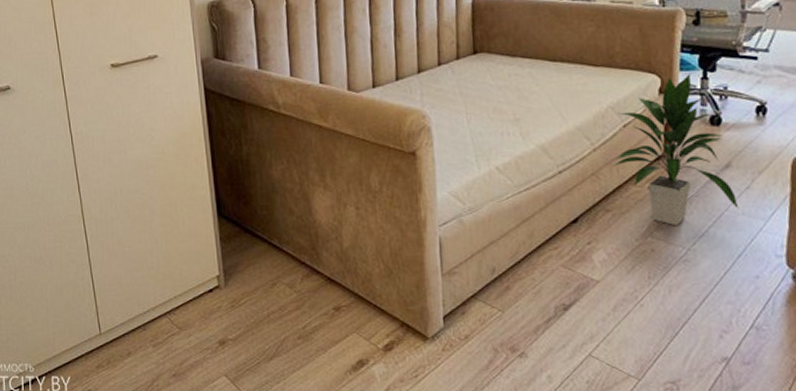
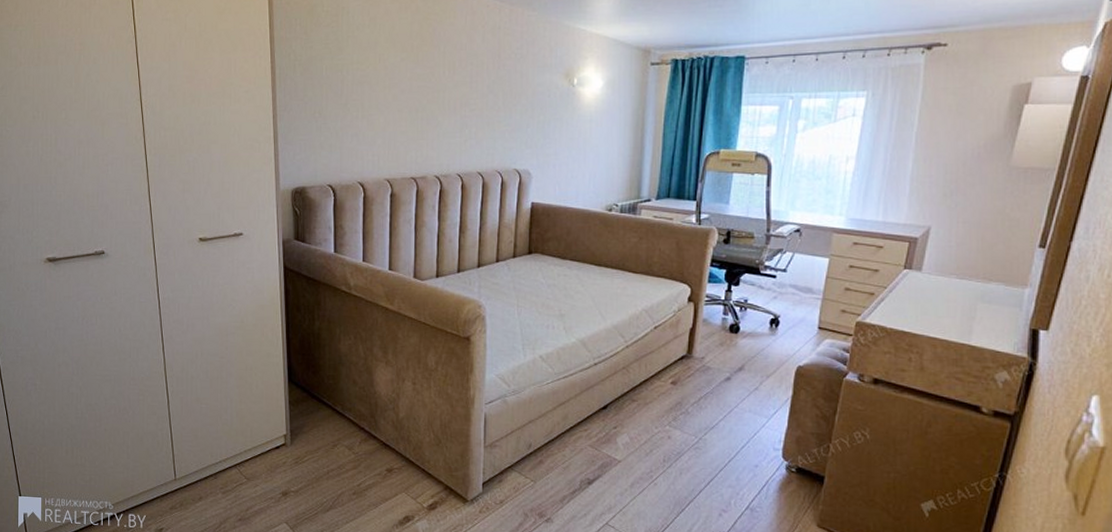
indoor plant: present [612,74,739,225] -> none [641,286,747,417]

